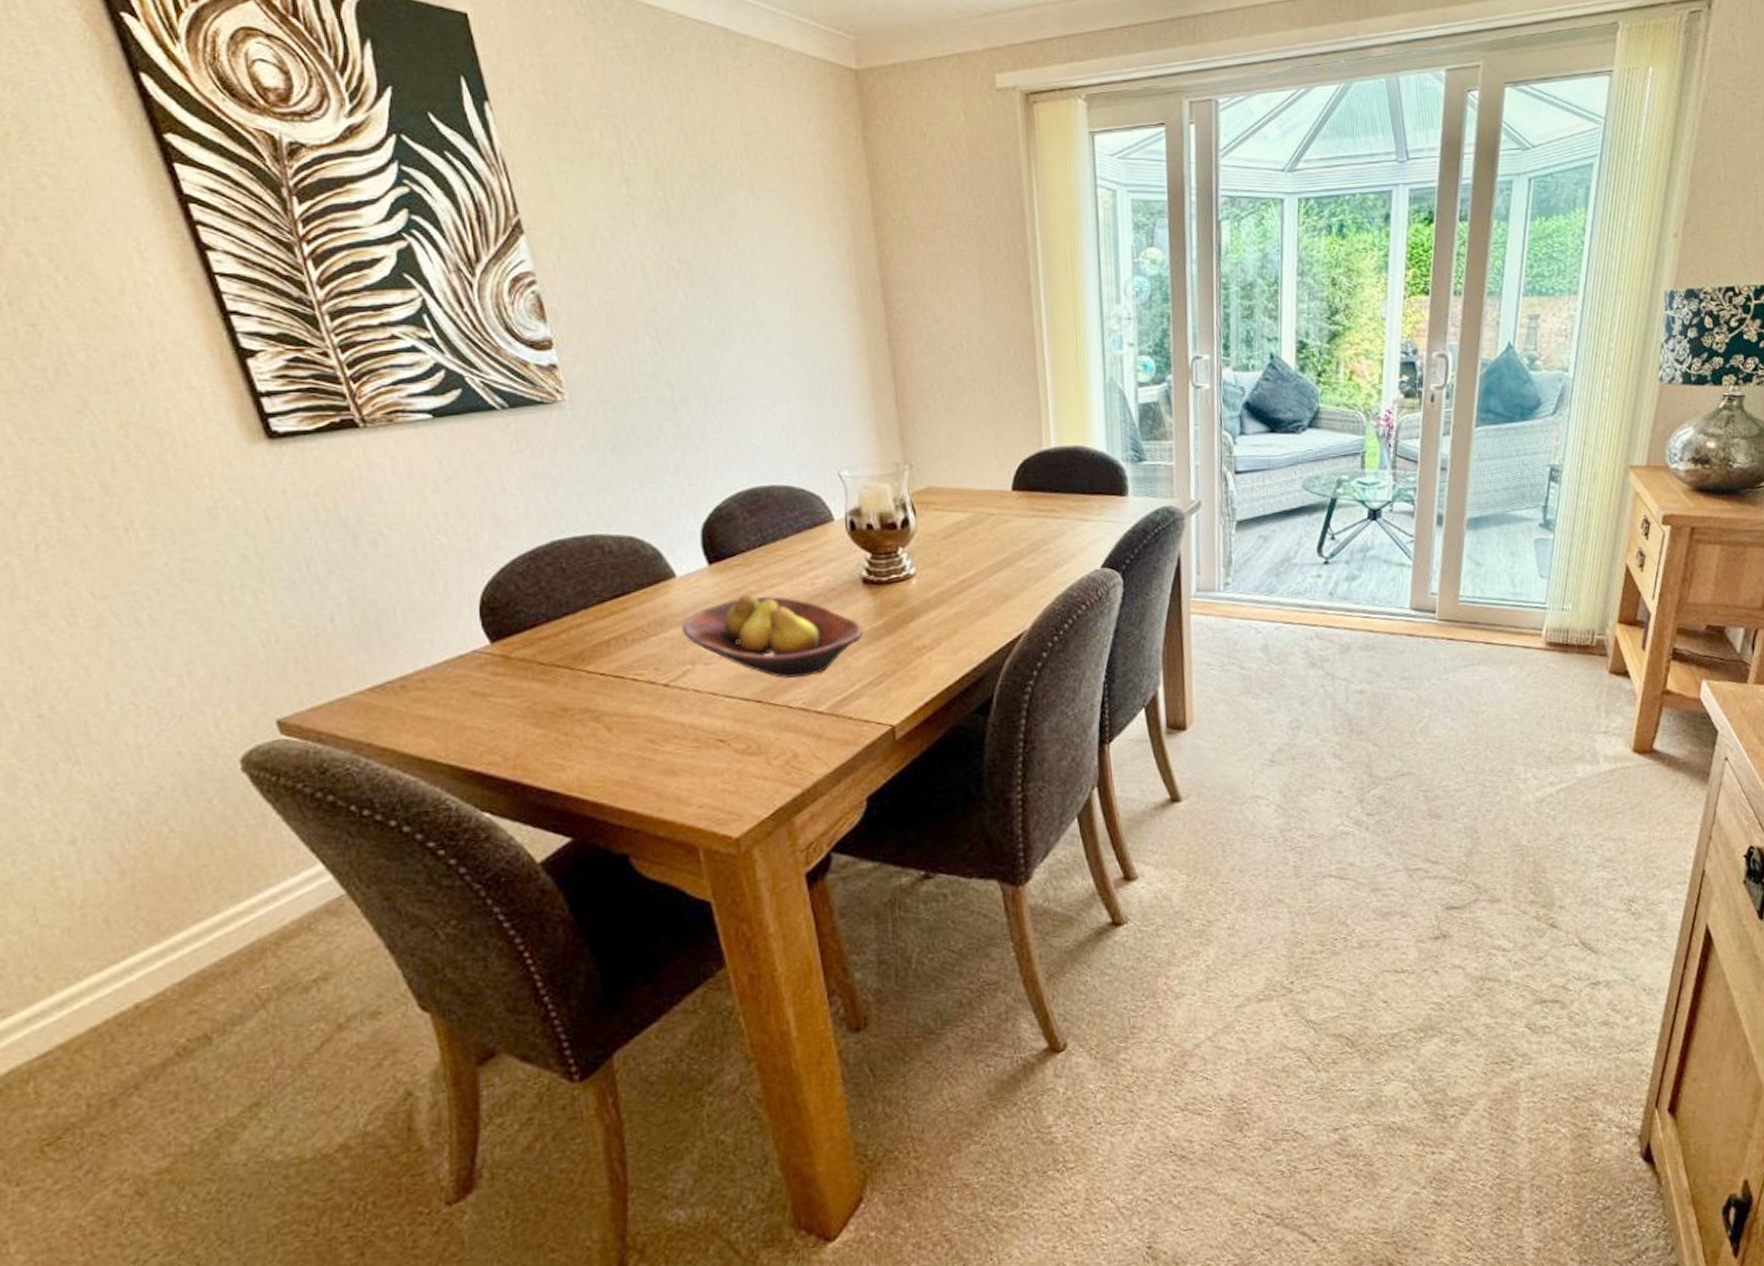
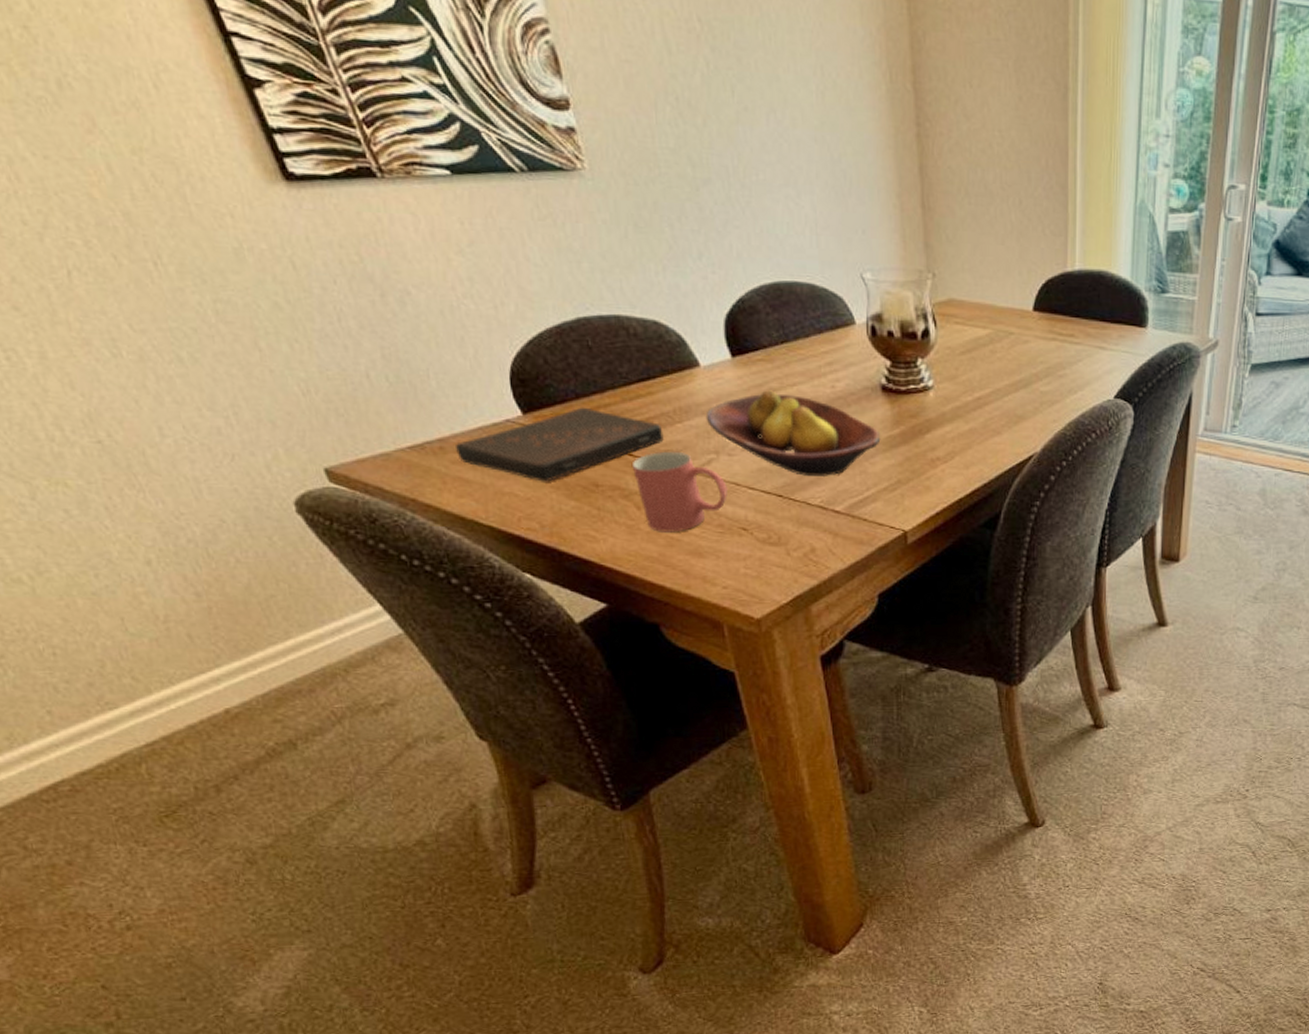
book: none [417,629,637,712] -> present [454,407,664,482]
mug: none [603,665,704,753] -> present [631,451,728,532]

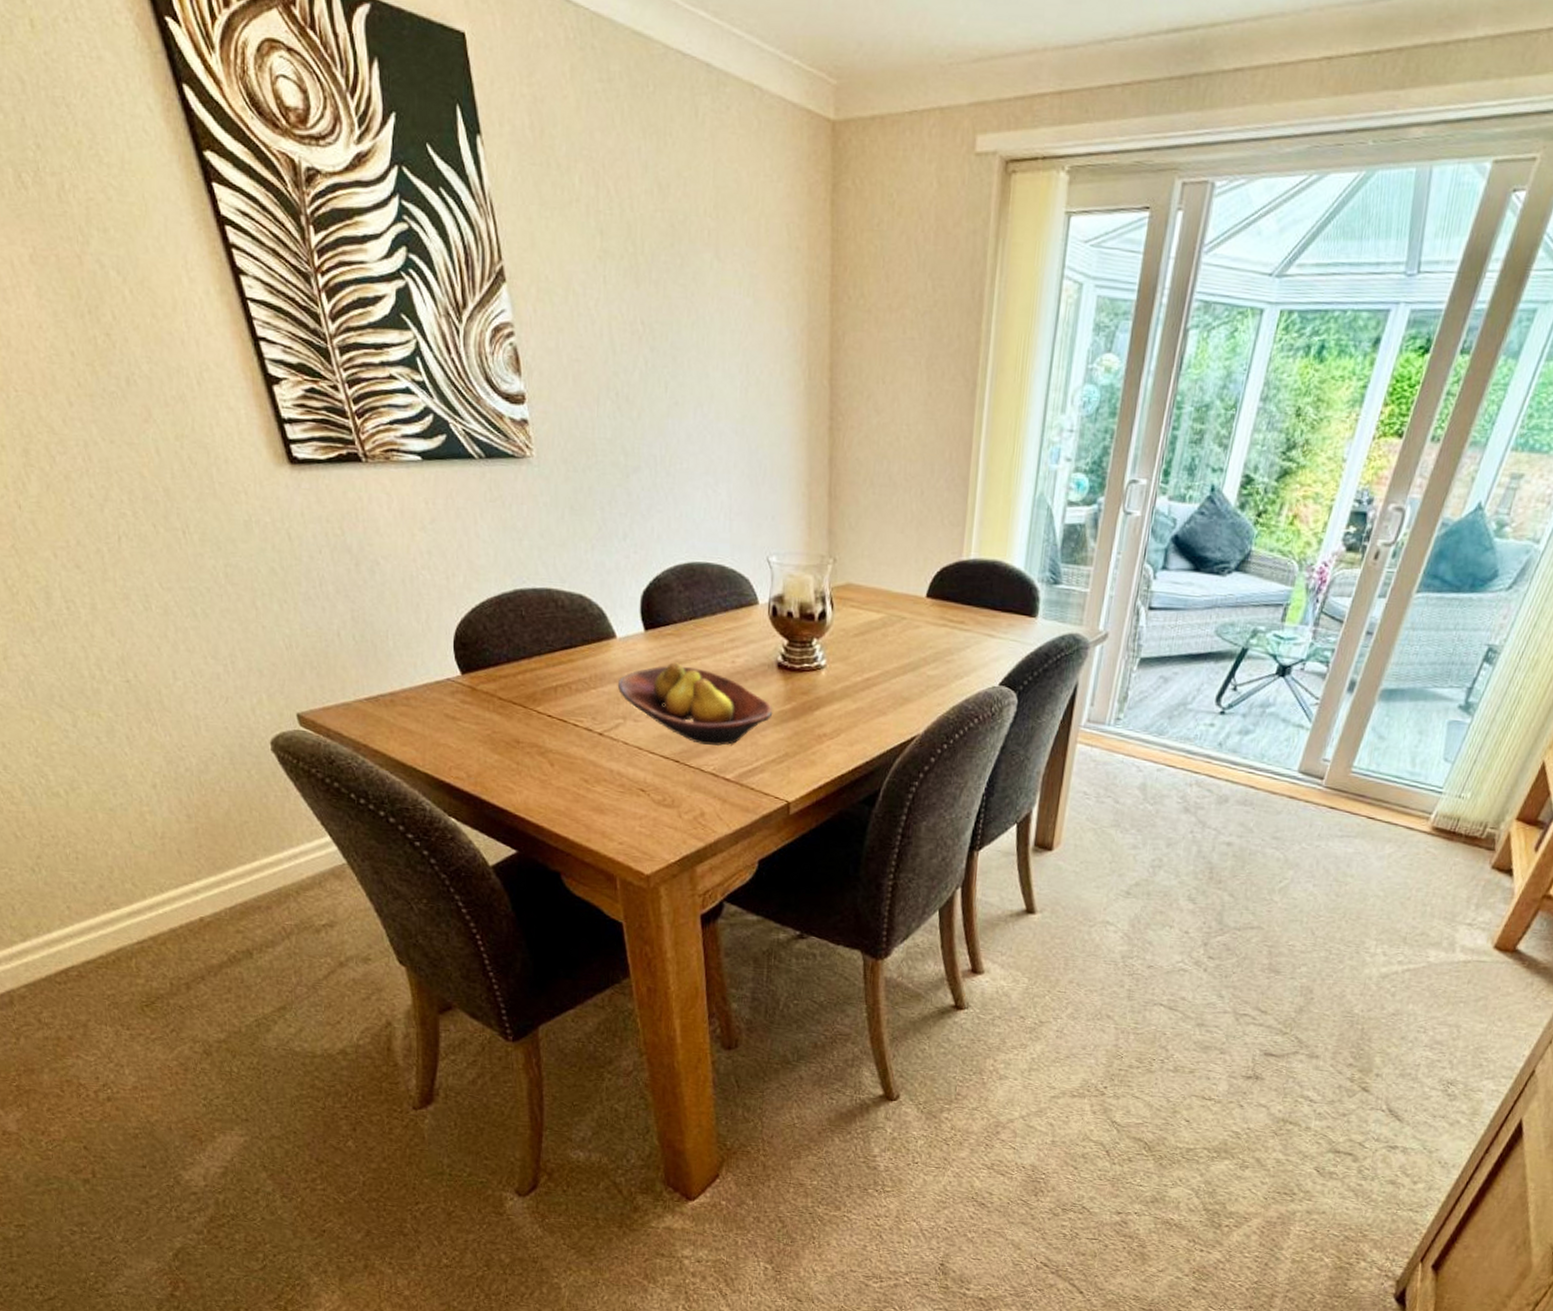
book: present [454,407,664,482] -> none [403,670,579,737]
mug: present [631,451,728,532] -> none [549,714,631,789]

